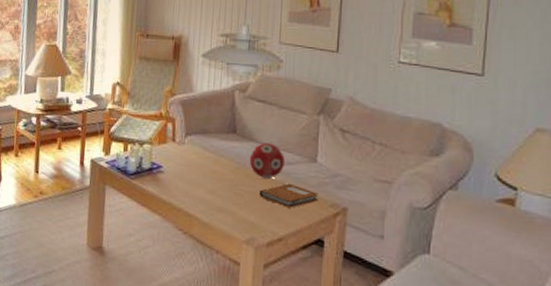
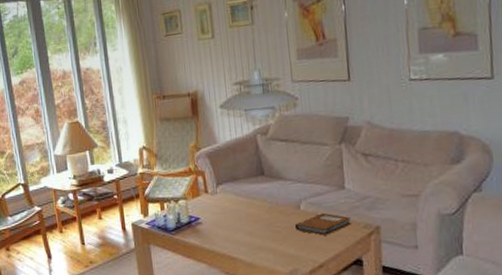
decorative ball: present [249,142,285,179] -> none [280,178,315,212]

